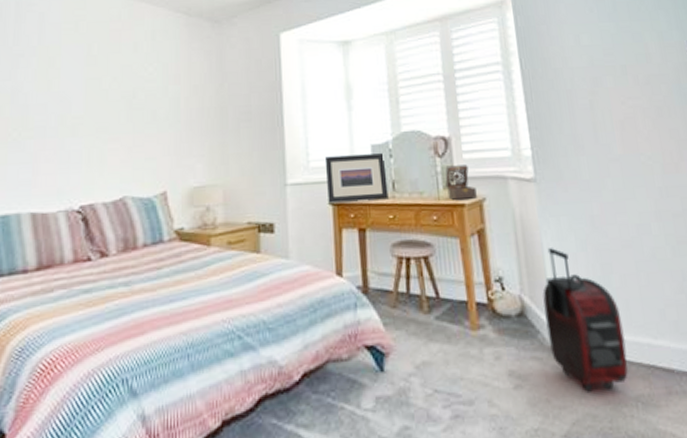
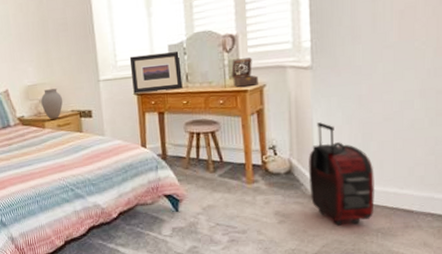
vase: none [209,192,238,234] -> present [41,88,63,119]

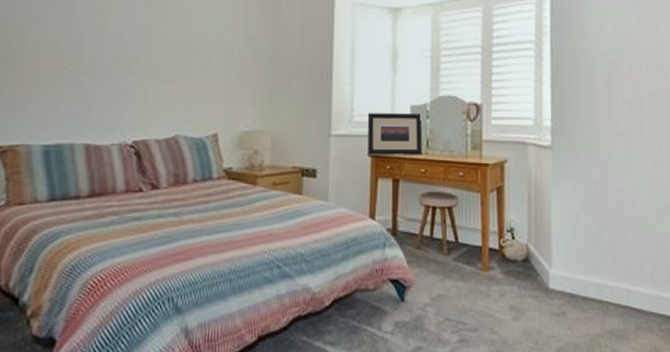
vase: present [41,88,63,119] -> none [257,138,284,175]
jewelry box: present [231,57,258,88] -> none [473,129,500,161]
suitcase: present [308,122,376,226] -> none [545,206,610,325]

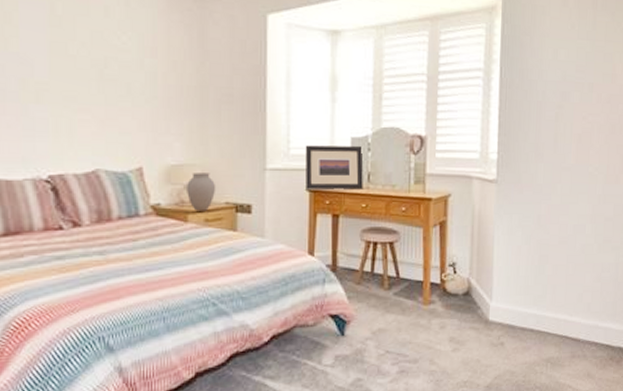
vase: none [257,138,284,175] -> present [187,173,216,211]

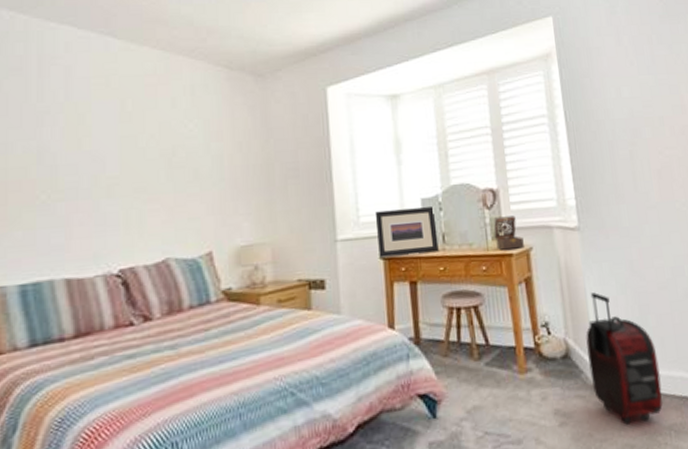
vase: present [187,173,216,211] -> none [257,250,288,292]
jewelry box: none [417,163,444,195] -> present [493,215,524,251]
suitcase: none [486,240,548,355] -> present [586,292,663,425]

